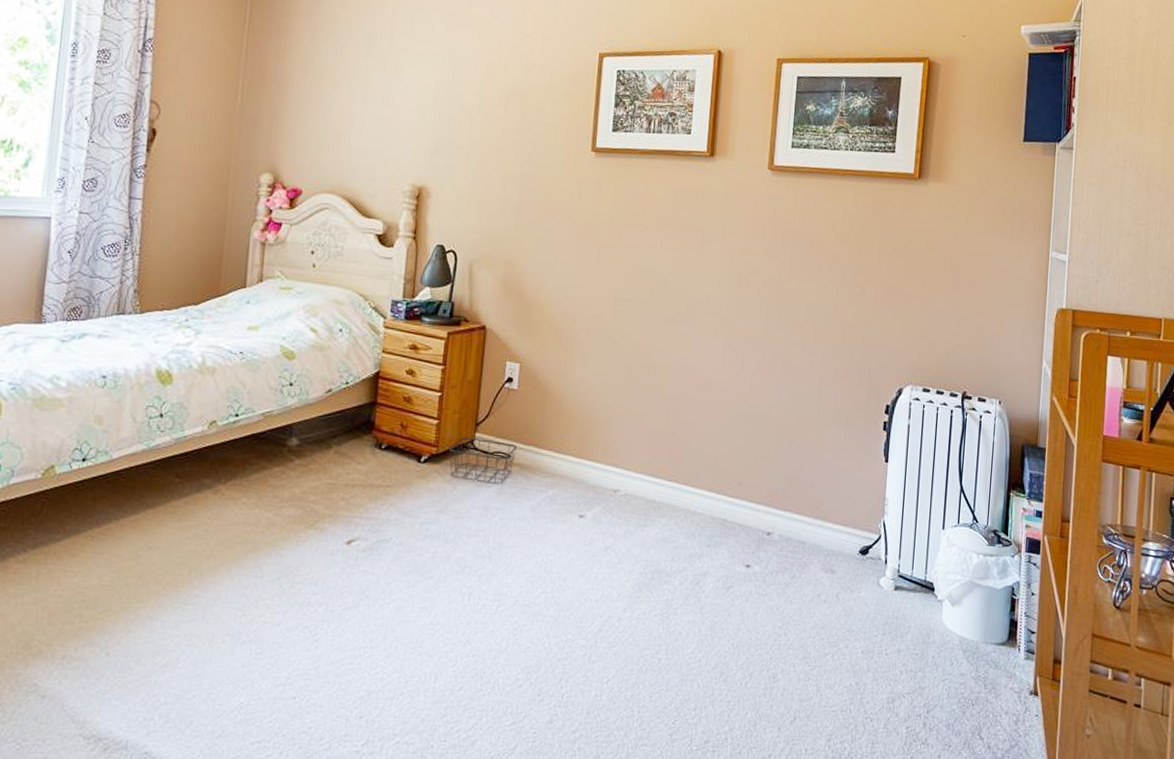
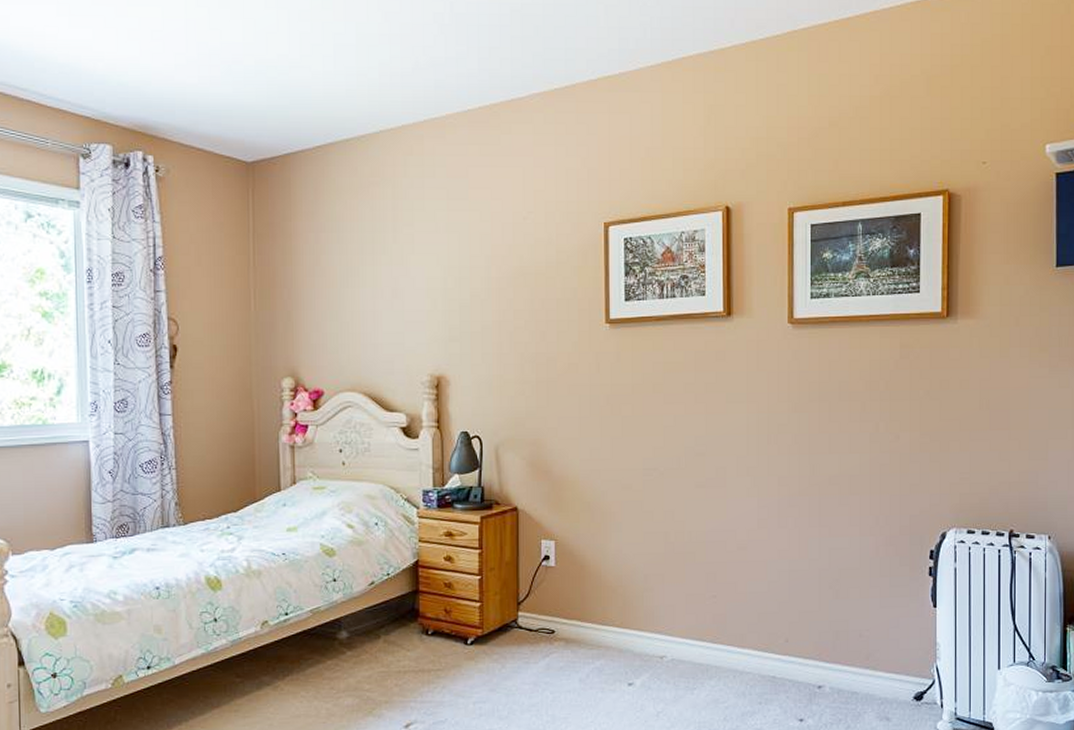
basket: present [449,437,517,485] -> none [494,616,560,660]

